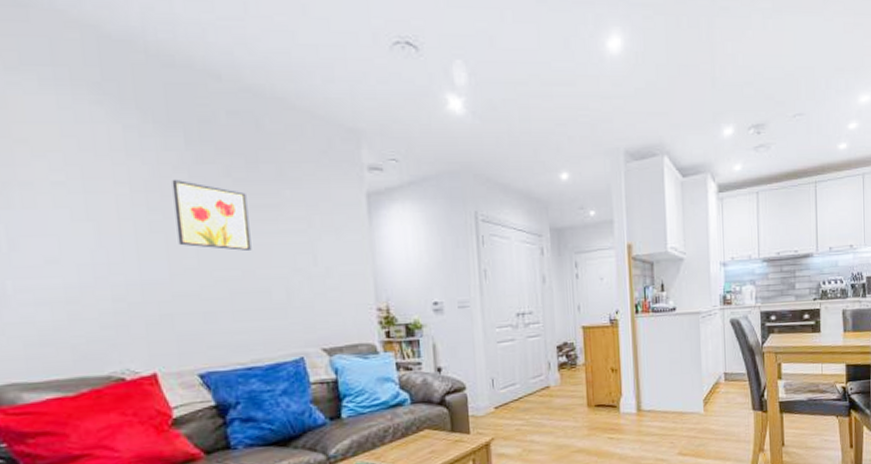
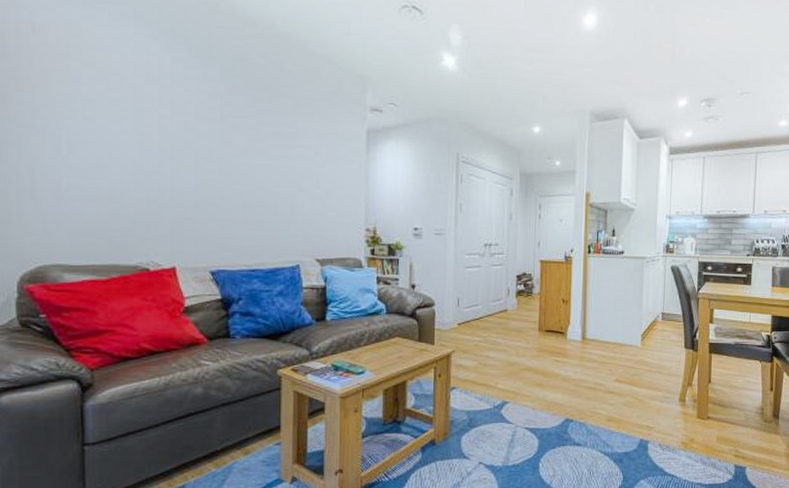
wall art: present [172,179,252,251] -> none [206,105,266,170]

